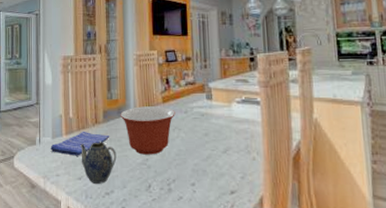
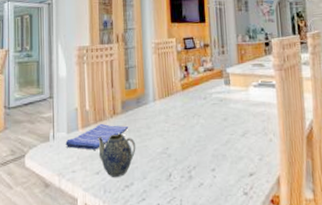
mixing bowl: present [120,106,175,155] -> none [139,94,195,144]

